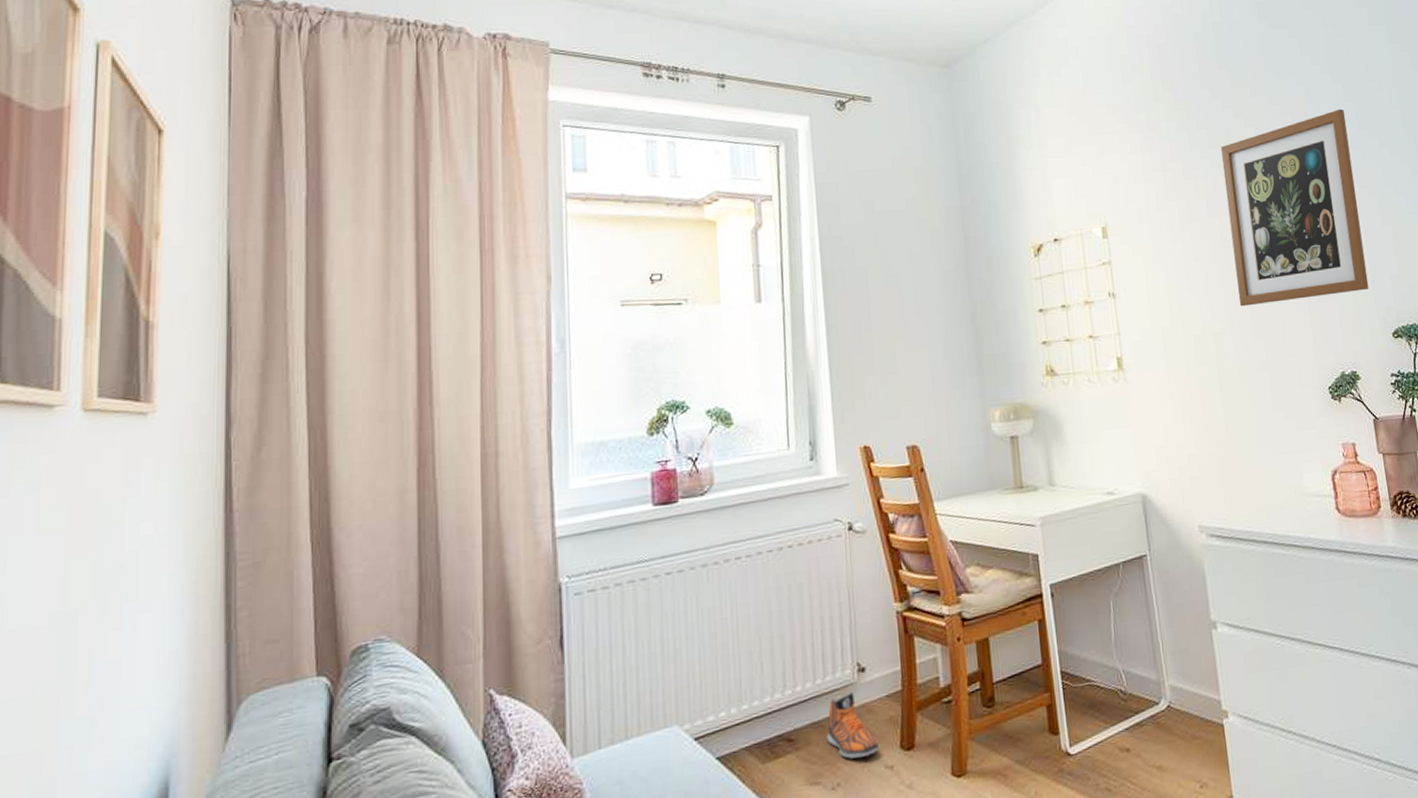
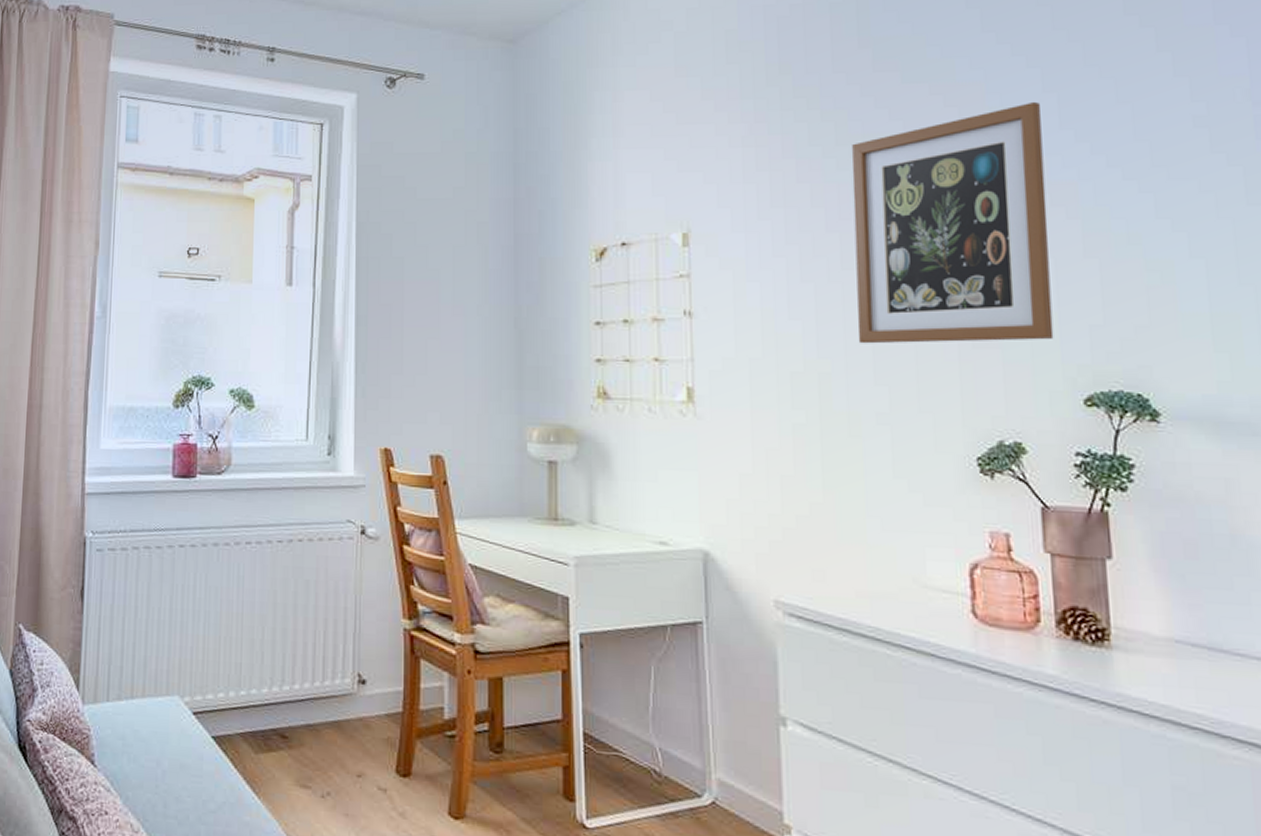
sneaker: present [826,691,879,759] -> none [320,701,373,772]

